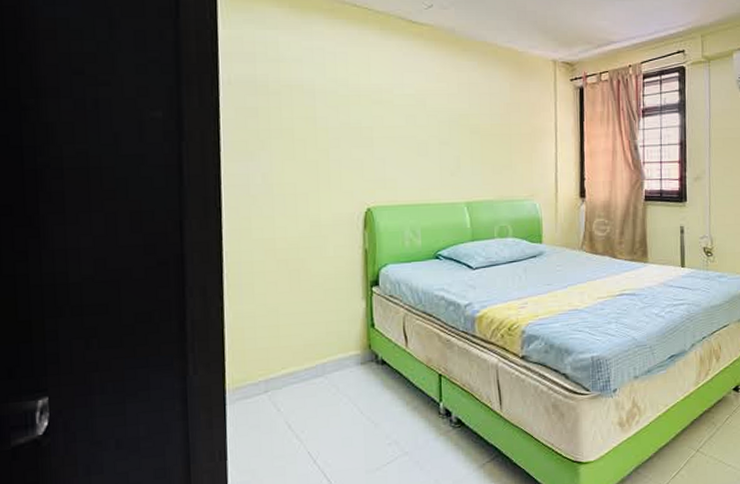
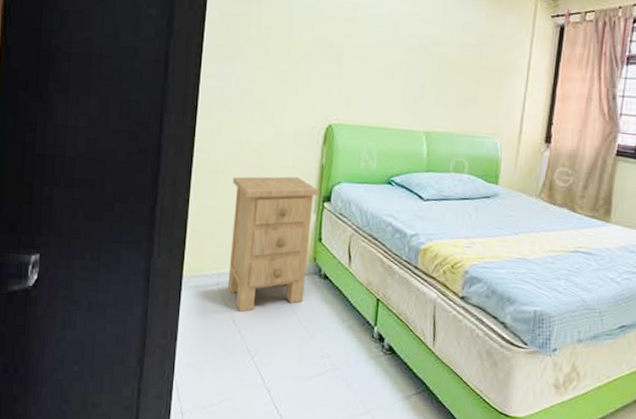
nightstand: none [270,265,365,415] -> present [227,176,319,312]

